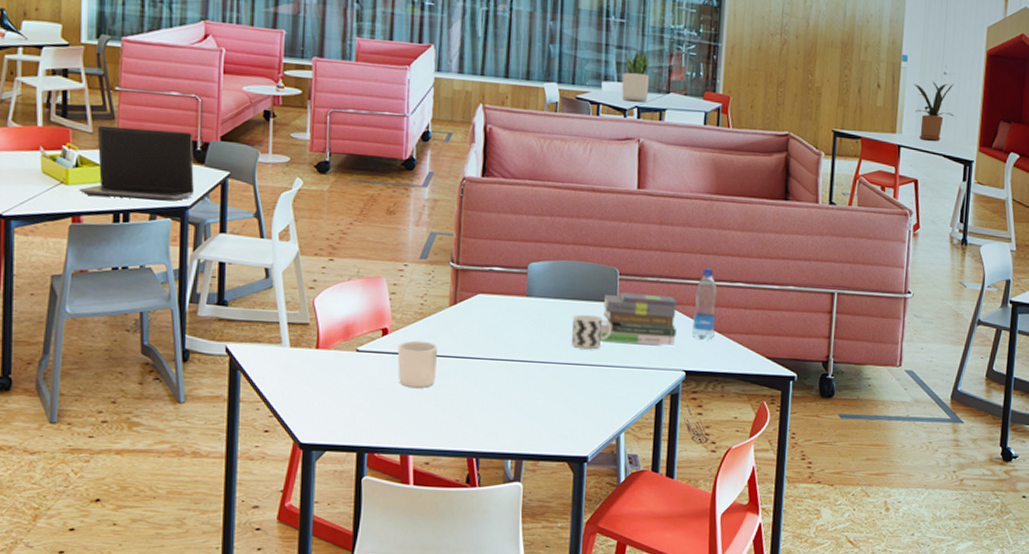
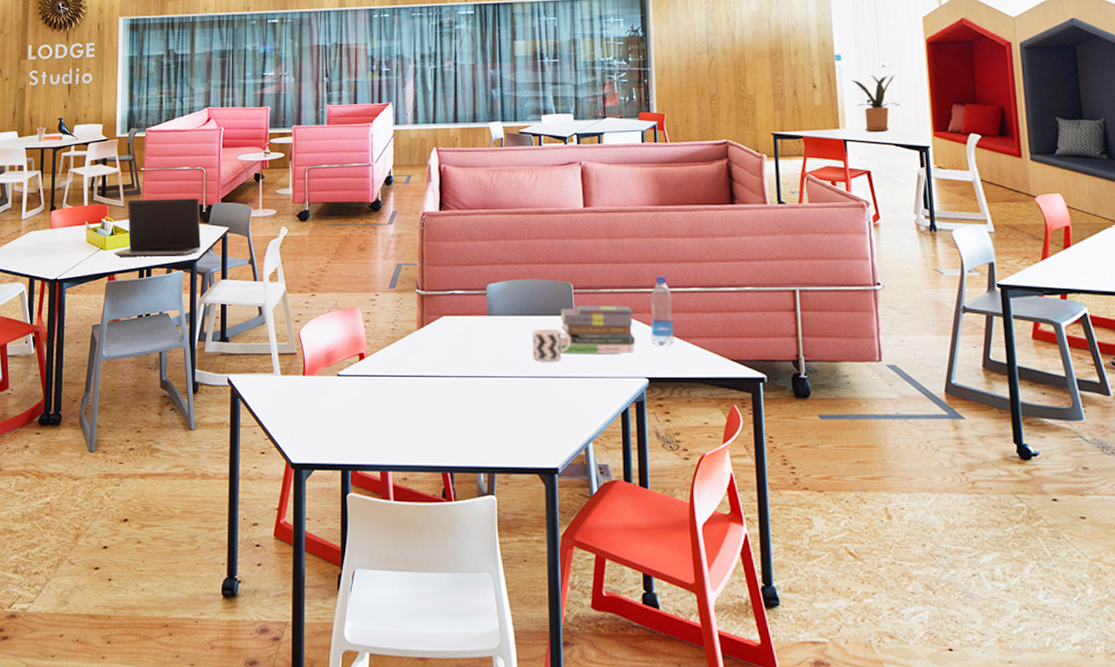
mug: present [397,340,438,388] -> none [373,363,410,407]
planter: present [621,48,651,103] -> none [560,81,585,131]

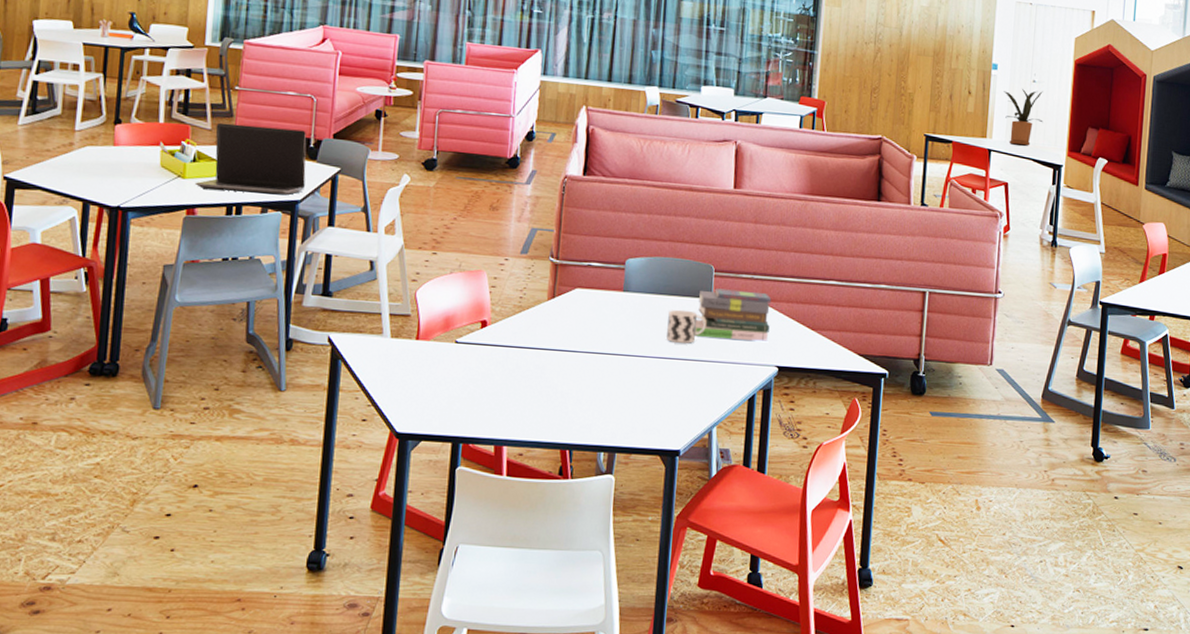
bottle: present [650,276,674,347] -> none [785,266,811,337]

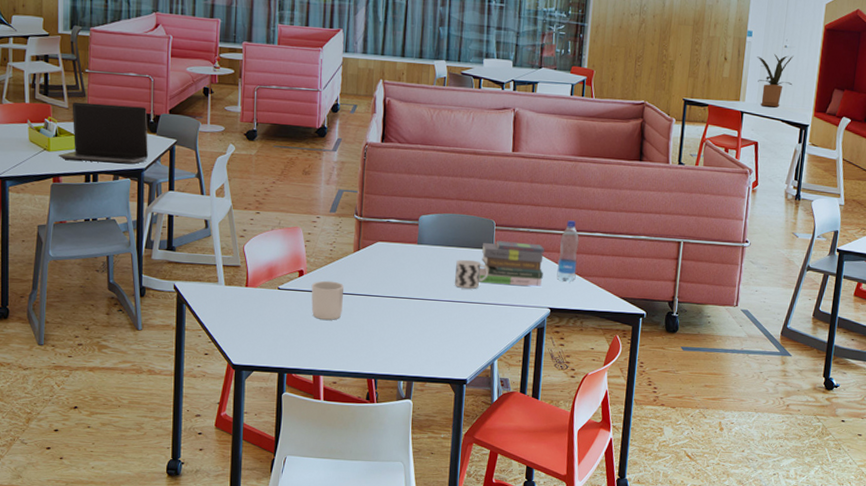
mug: none [495,333,536,380] -> present [311,280,344,320]
bottle: none [785,266,811,337] -> present [557,220,579,283]

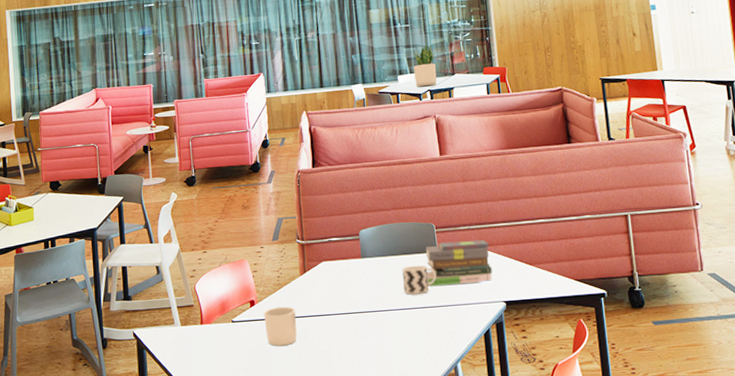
laptop computer: present [58,101,148,165] -> none [19,172,99,231]
planter: none [500,28,526,77] -> present [413,43,437,88]
bottle: present [557,220,579,283] -> none [503,211,526,274]
house plant: present [757,54,794,109] -> none [665,20,708,73]

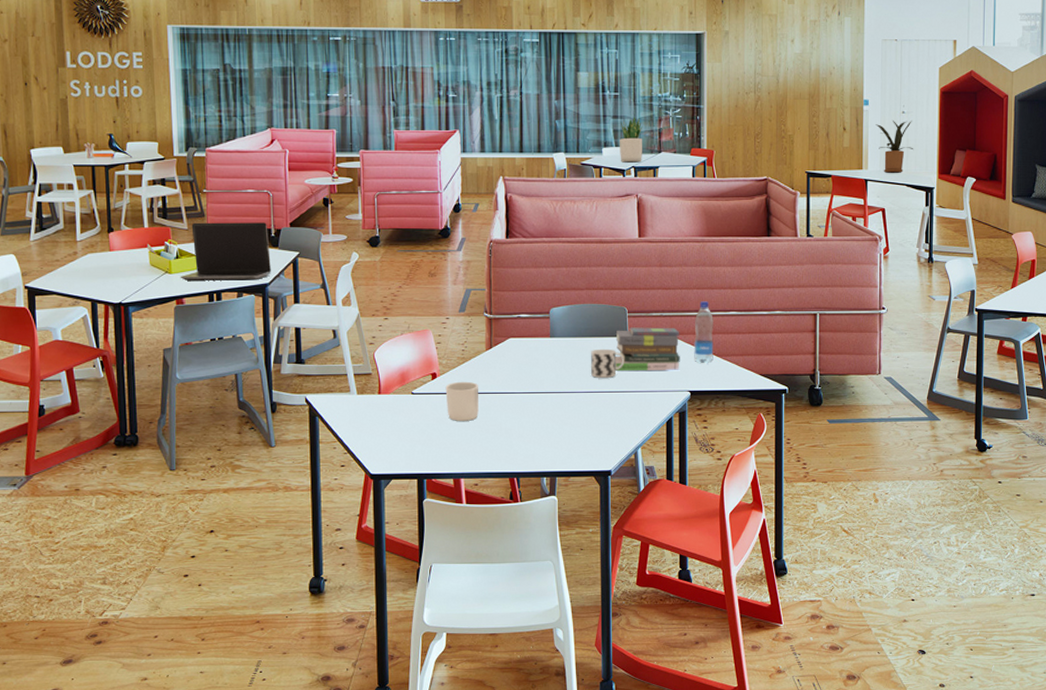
laptop computer: none [19,172,99,231] -> present [180,222,271,281]
bottle: none [503,211,526,274] -> present [694,301,713,364]
house plant: none [665,20,708,73] -> present [875,121,914,174]

